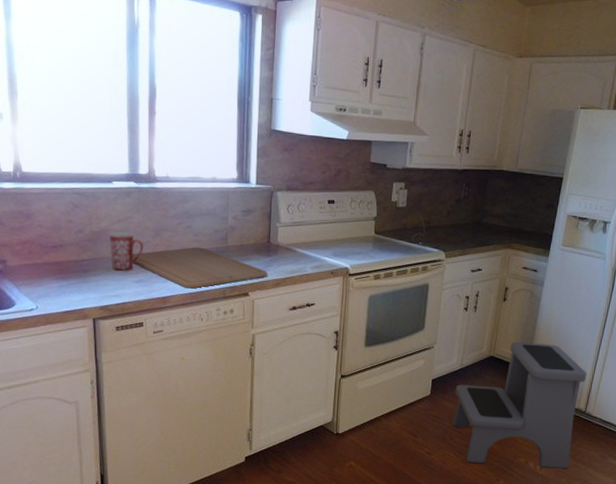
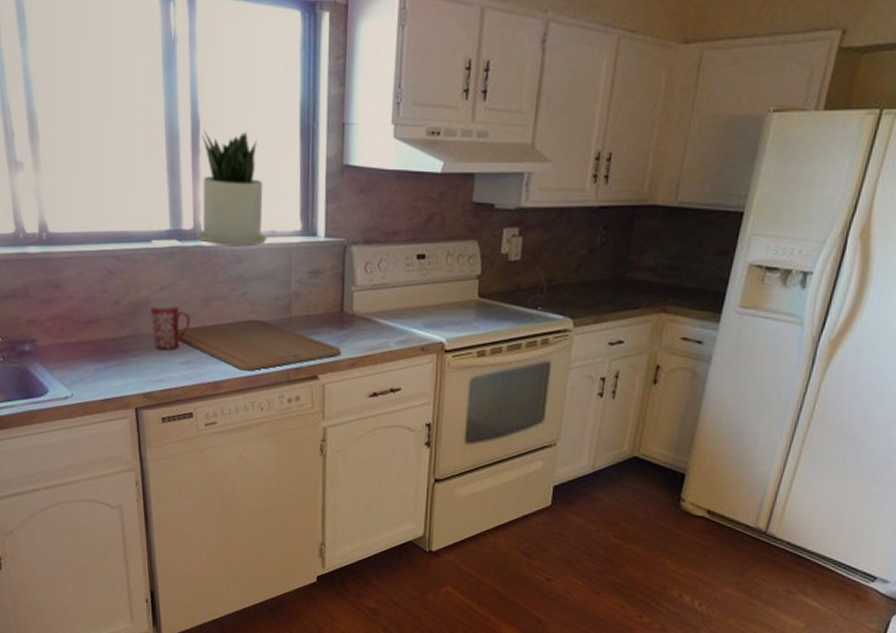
planter: none [150,96,210,190] -> present [196,129,268,247]
step stool: present [453,341,587,469] -> none [580,437,771,606]

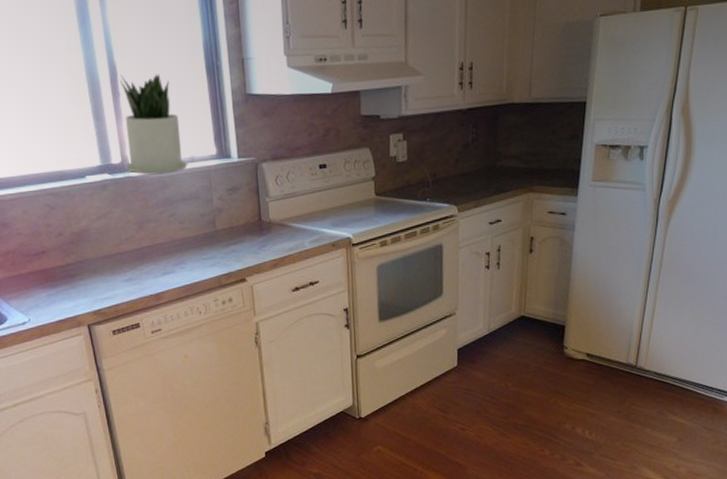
mug: present [149,302,191,350] -> none [90,229,129,272]
chopping board: present [177,319,341,371] -> none [117,235,263,281]

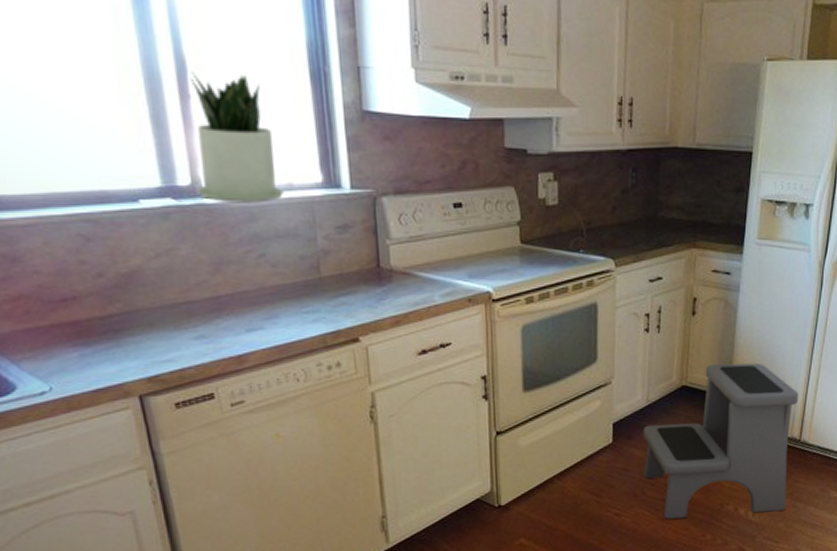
step stool: none [484,295,635,435] -> present [642,363,799,520]

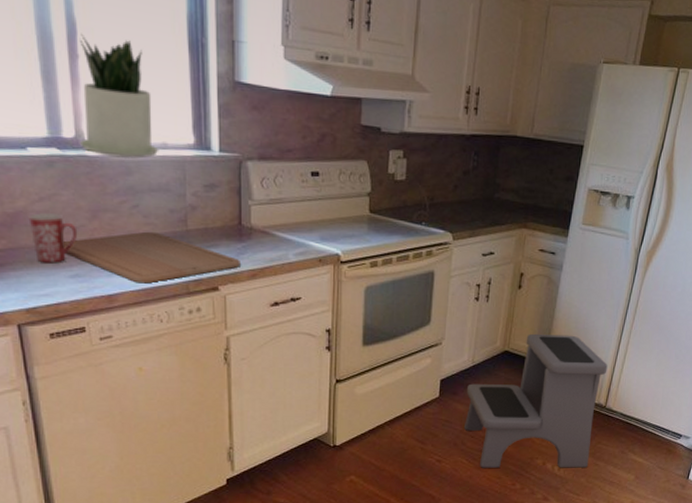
mug: none [144,270,201,326] -> present [28,213,78,263]
chopping board: none [183,281,382,340] -> present [62,231,240,284]

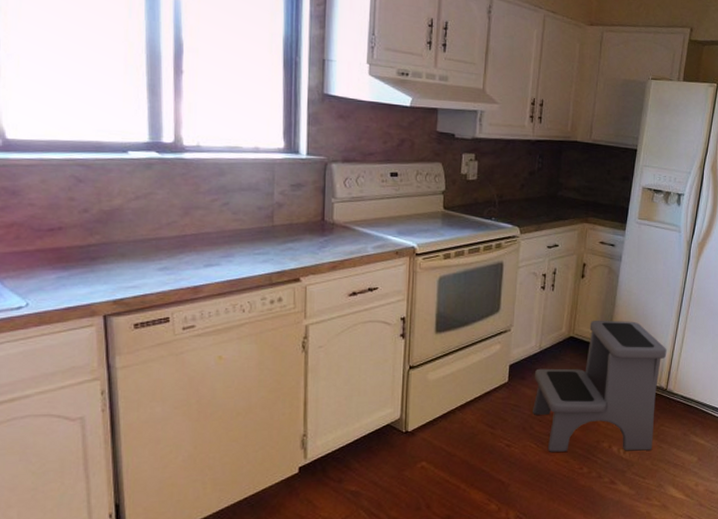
mug: present [28,213,78,263] -> none [123,210,170,257]
chopping board: present [62,231,240,284] -> none [154,226,322,276]
planter: present [79,33,159,159] -> none [177,52,251,161]

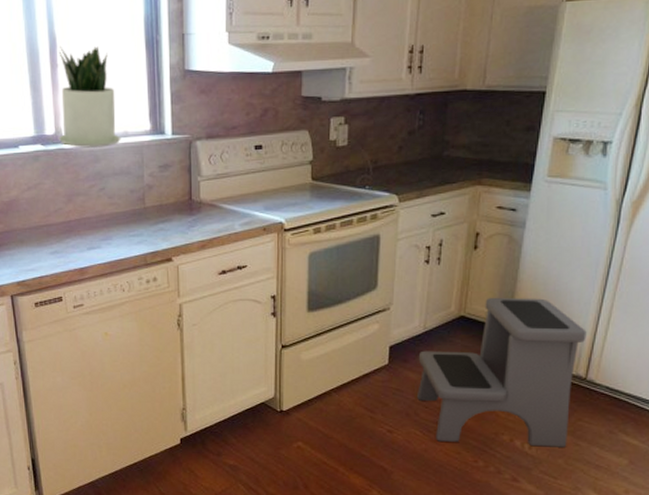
planter: none [177,52,251,161] -> present [58,45,121,148]

